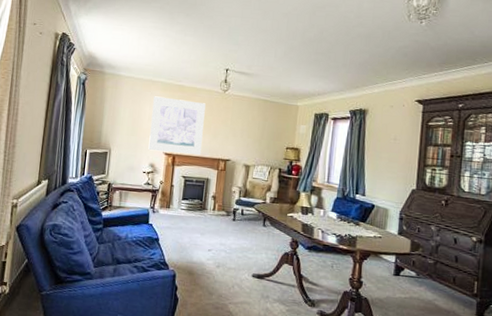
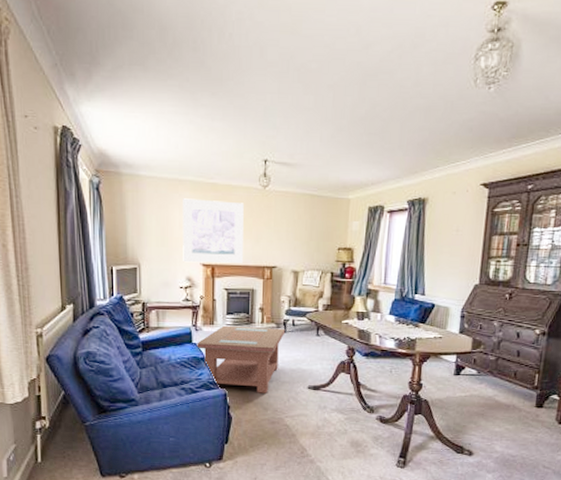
coffee table: none [152,209,235,278] -> present [197,325,286,393]

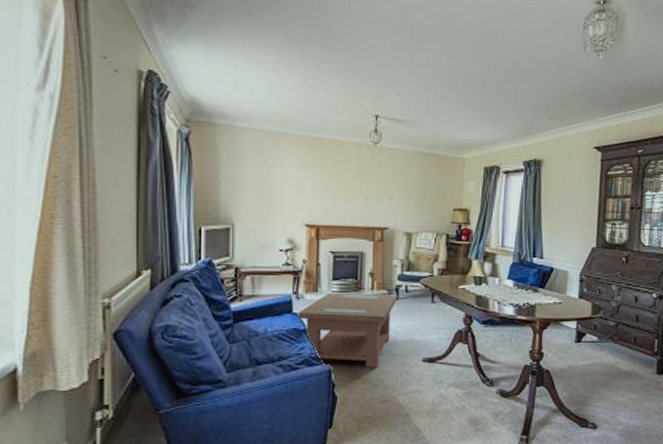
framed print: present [183,198,244,264] -> none [284,153,353,224]

